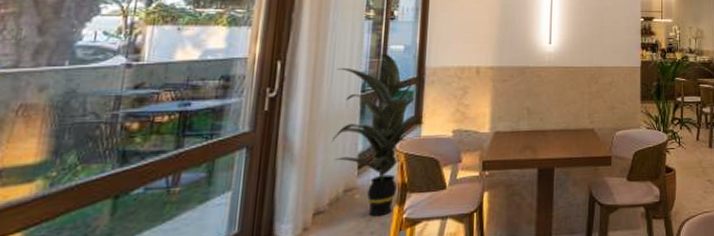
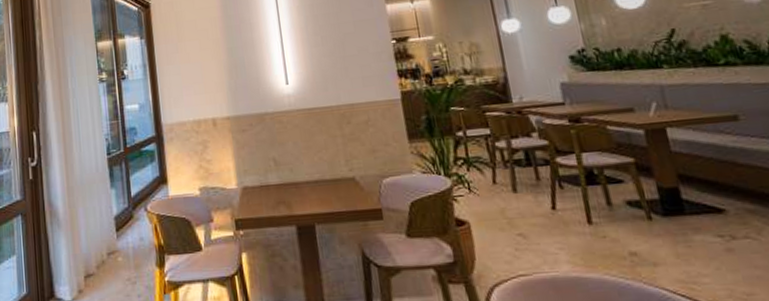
indoor plant: present [331,54,426,217] -> none [83,114,171,280]

